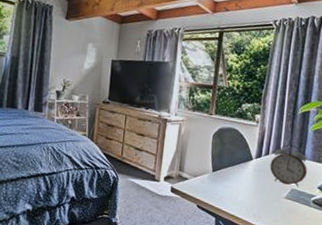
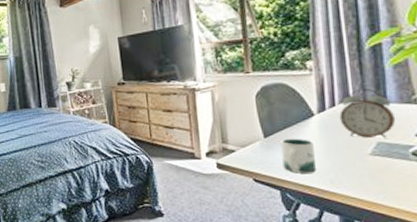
mug: none [221,175,248,207] -> present [280,138,316,173]

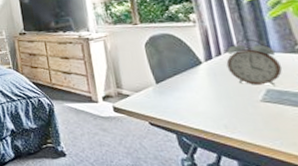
mug: present [280,138,316,173] -> none [172,84,210,118]

